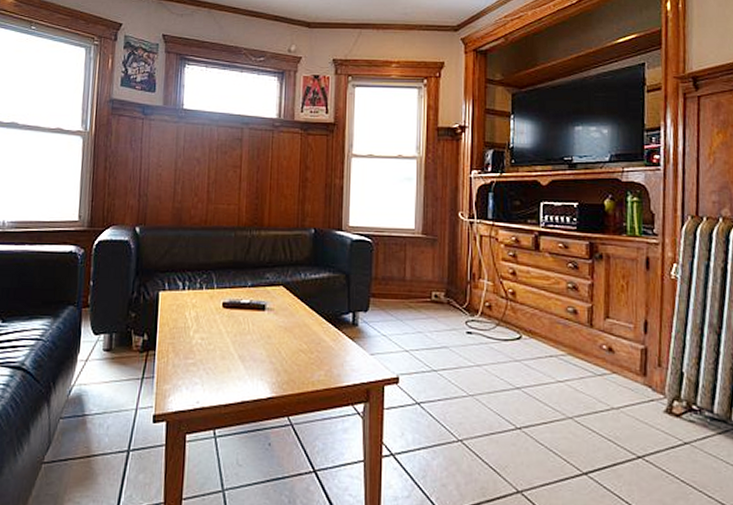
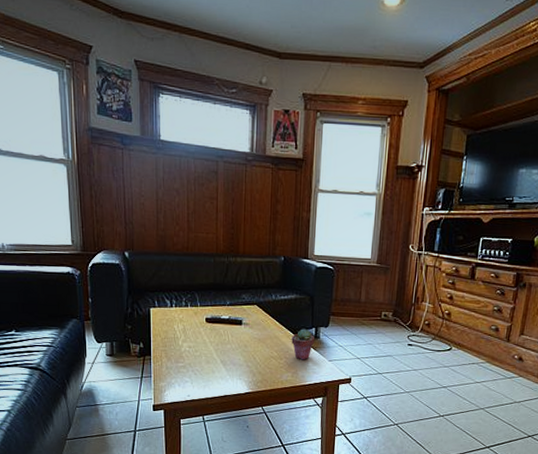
potted succulent: none [324,314,352,354] -> present [291,328,314,360]

